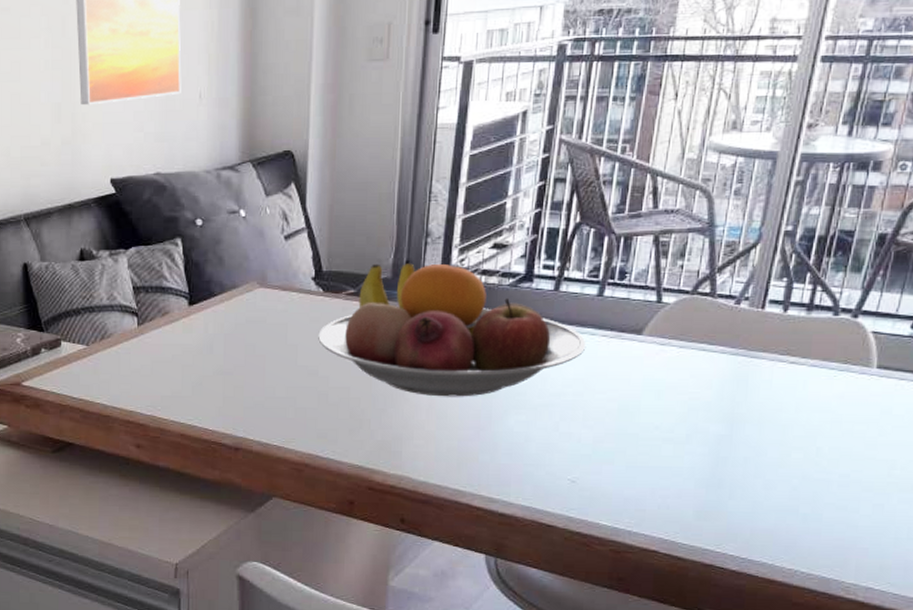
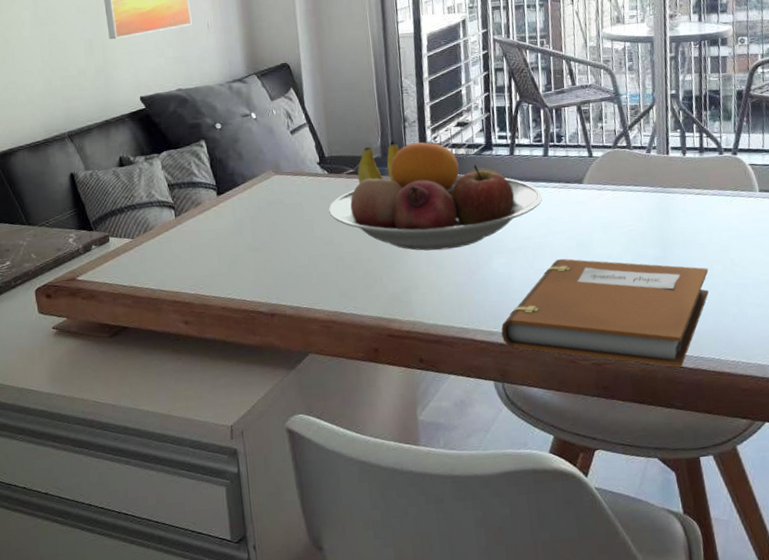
notebook: none [504,423,784,568] -> present [501,258,709,368]

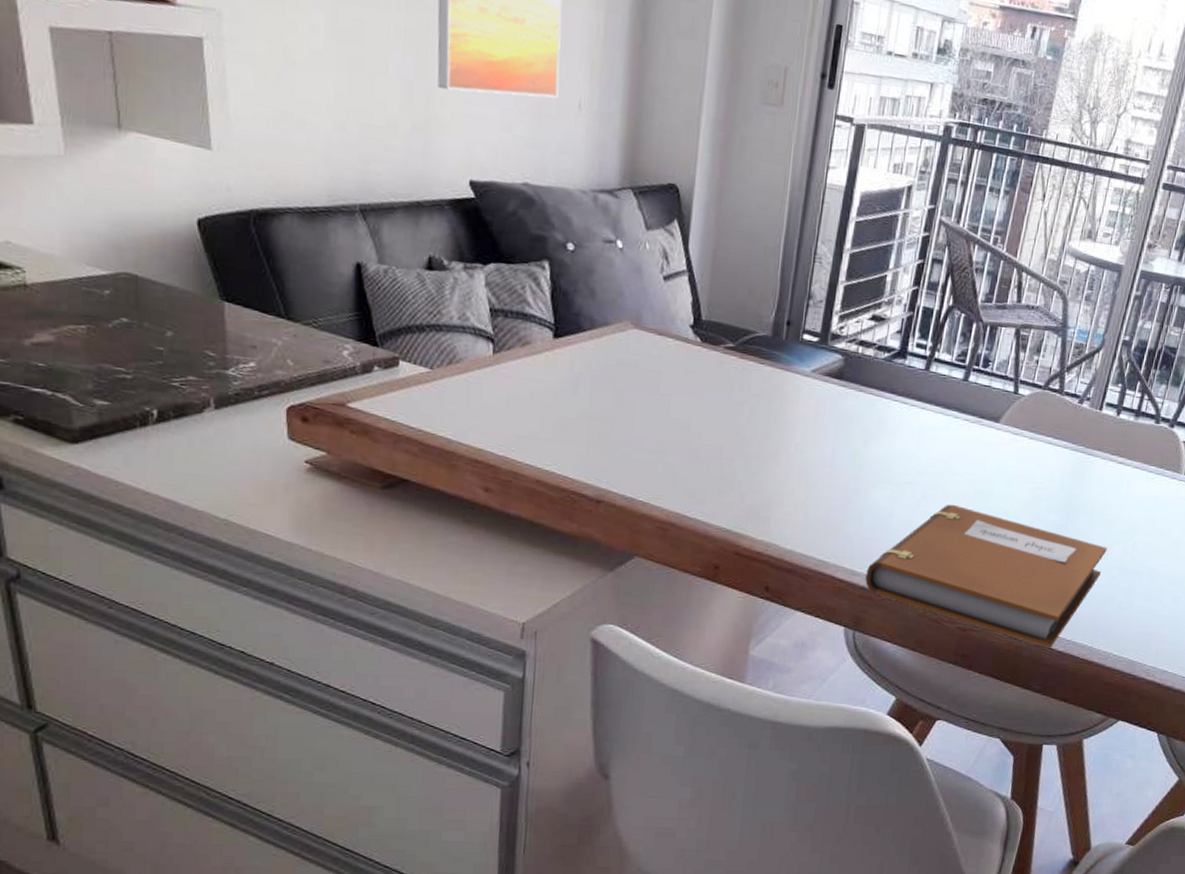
fruit bowl: present [328,142,543,251] -> none [693,319,950,468]

